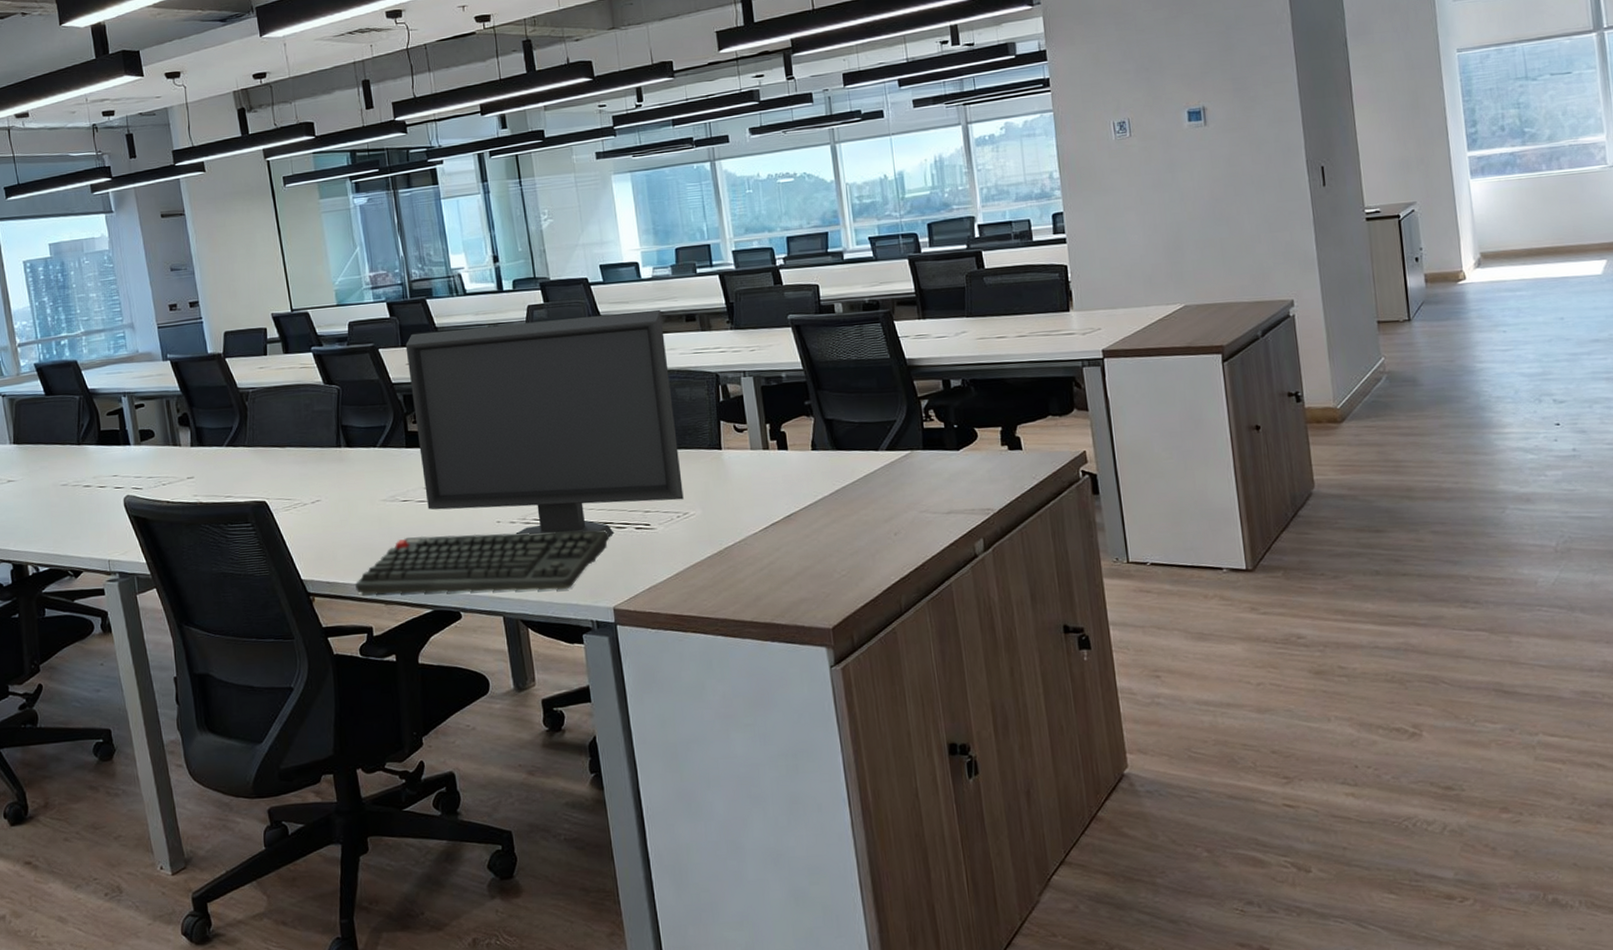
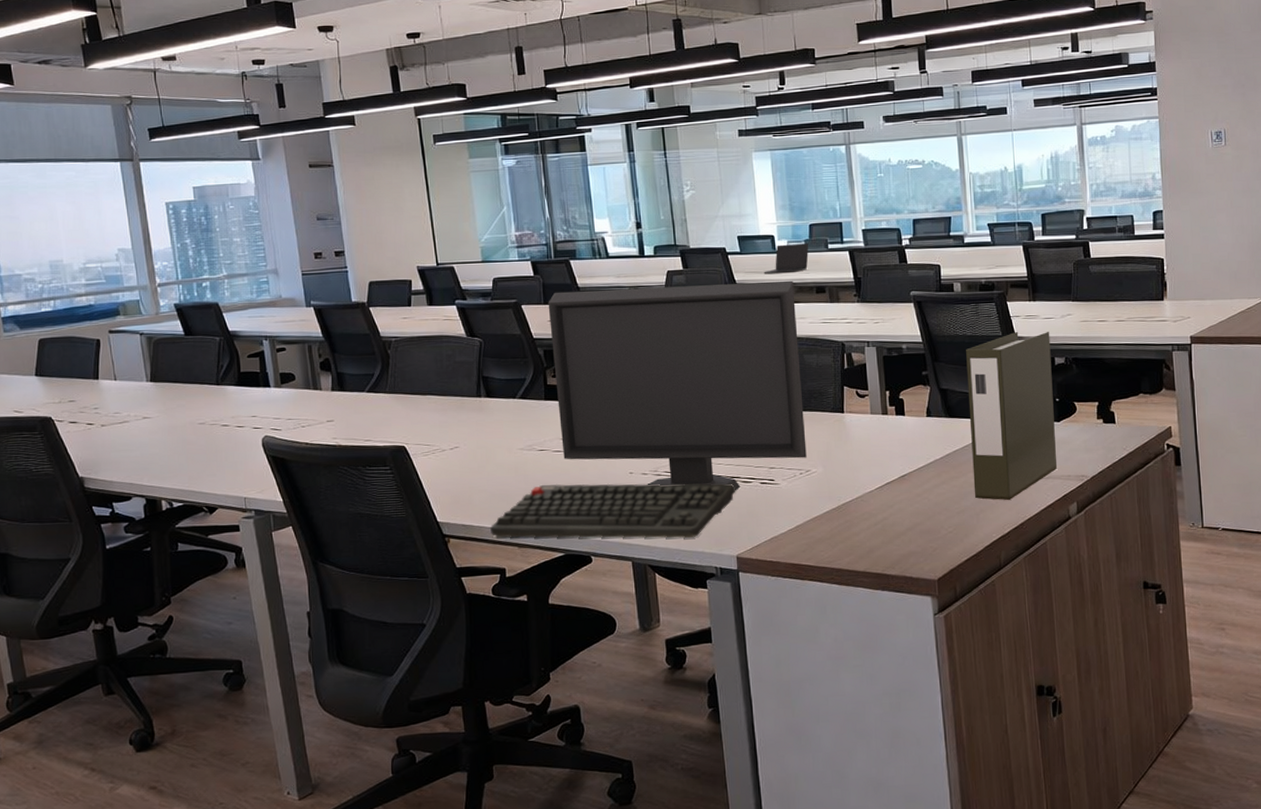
laptop: none [629,269,676,304] -> present [763,243,809,274]
binder: none [851,352,960,539] -> present [966,332,1058,501]

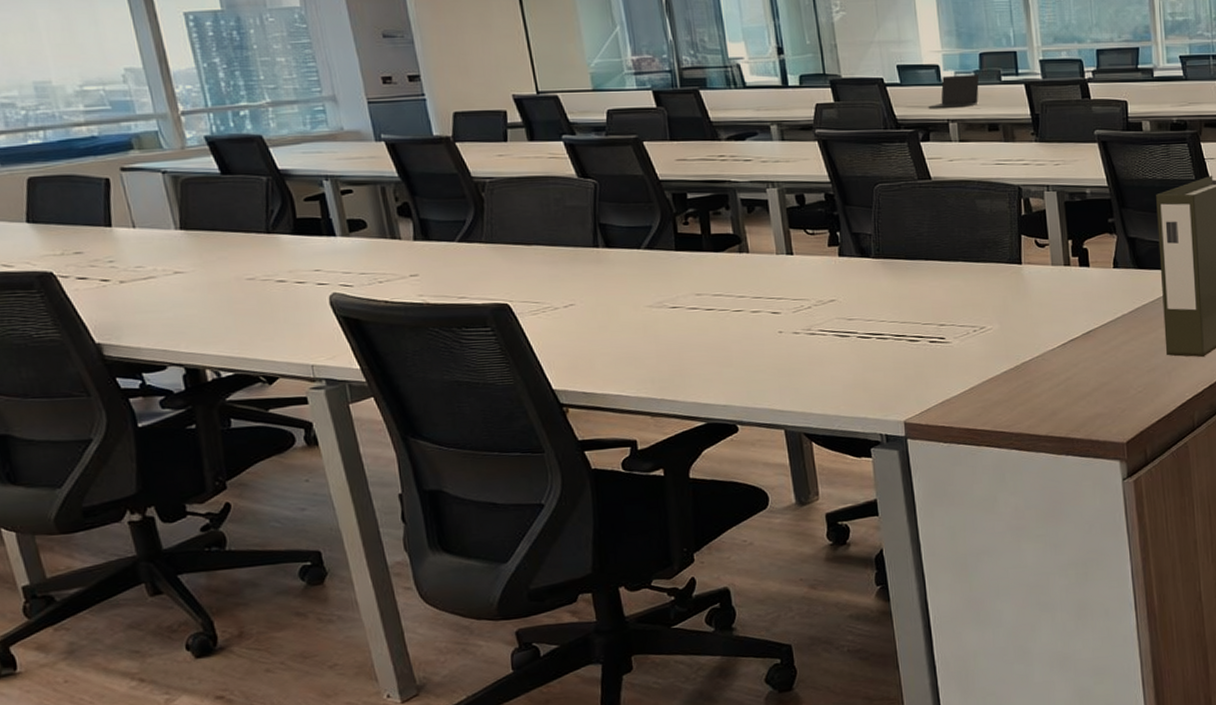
computer keyboard: present [489,483,735,538] -> none [615,342,901,406]
monitor: present [548,280,807,490] -> none [675,116,981,350]

